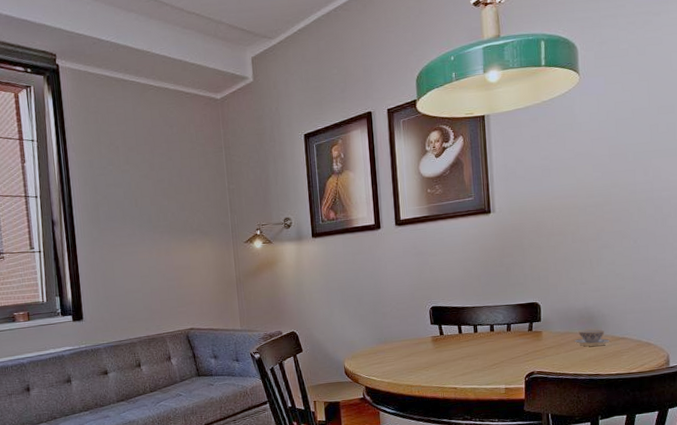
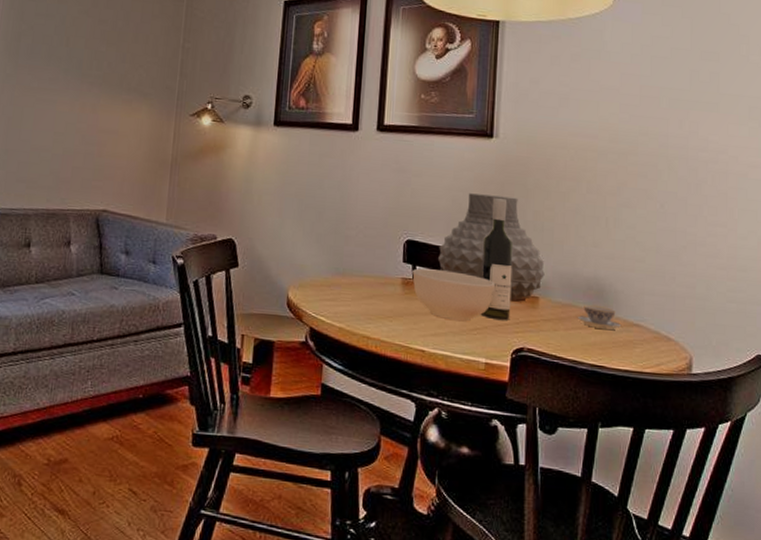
bowl: none [439,324,506,362] -> present [412,268,495,322]
vase: none [458,257,545,338] -> present [438,193,545,302]
bottle: none [492,260,521,355] -> present [480,198,513,321]

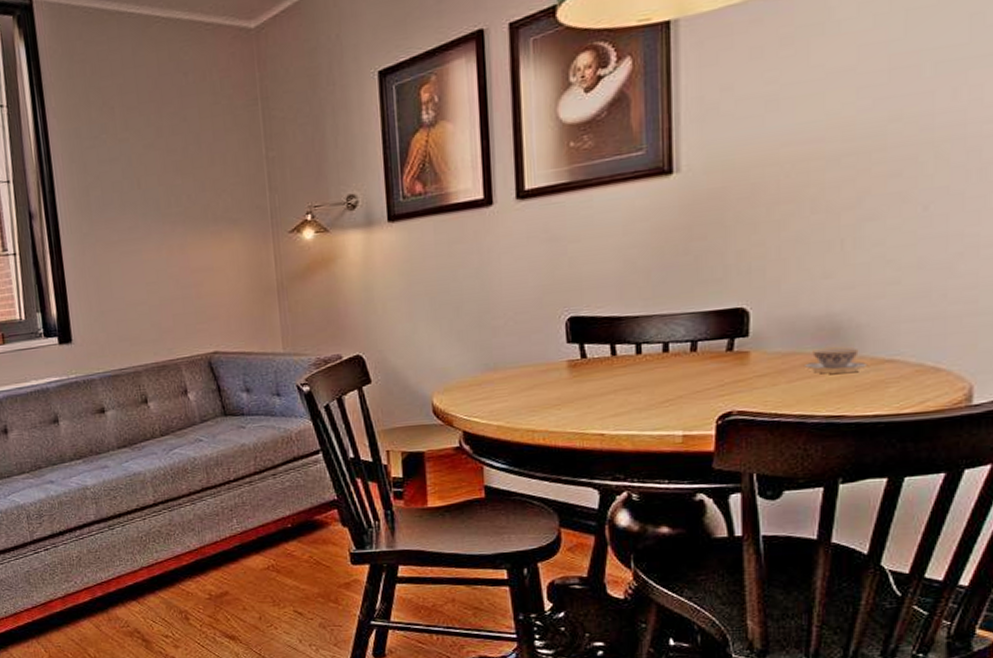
bowl: present [412,268,495,322] -> none [580,341,689,397]
vase: present [438,193,545,302] -> none [611,240,756,362]
bottle: present [480,198,513,321] -> none [668,245,712,387]

